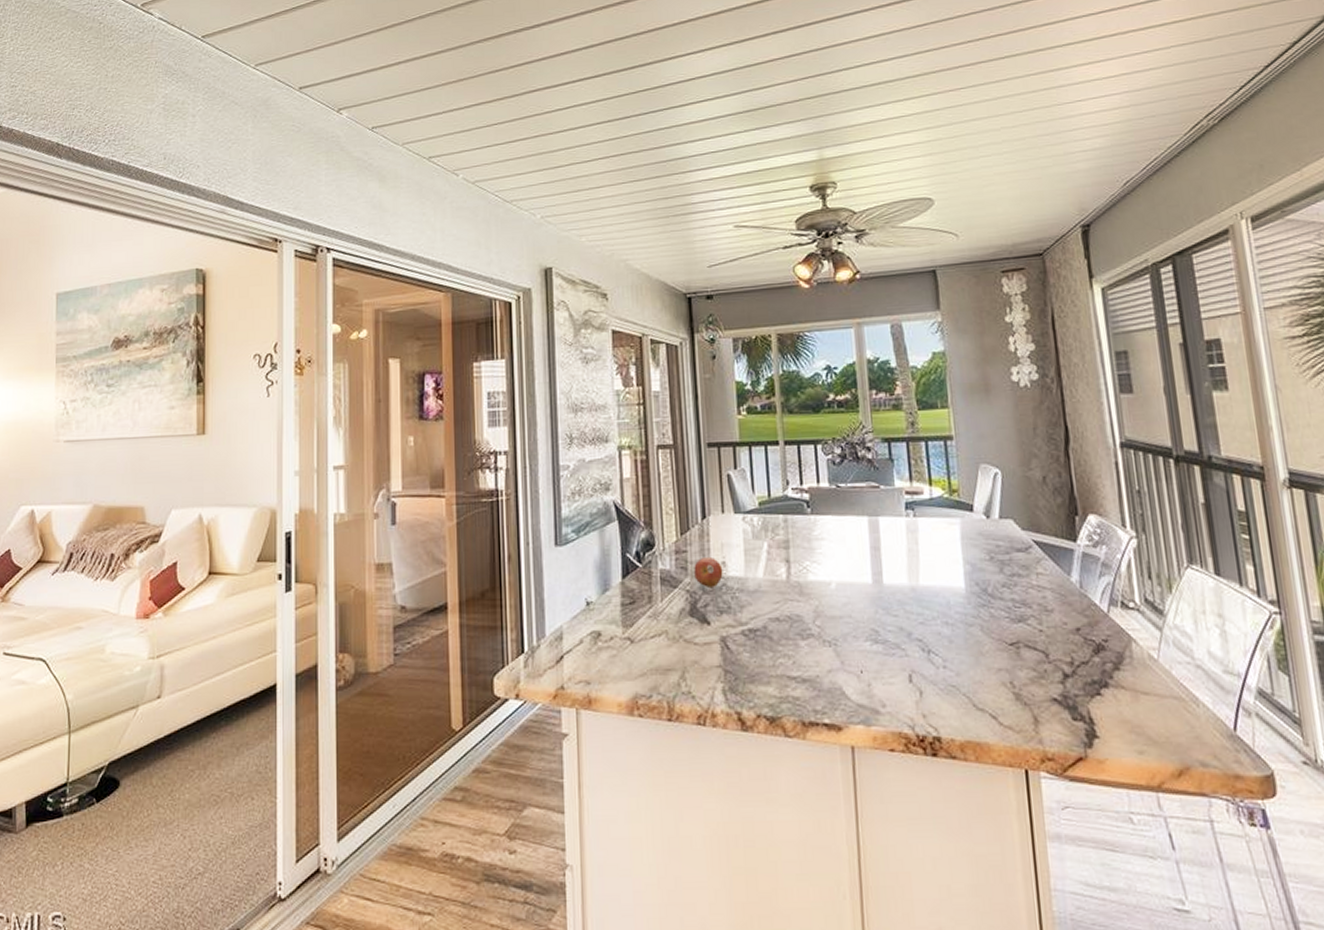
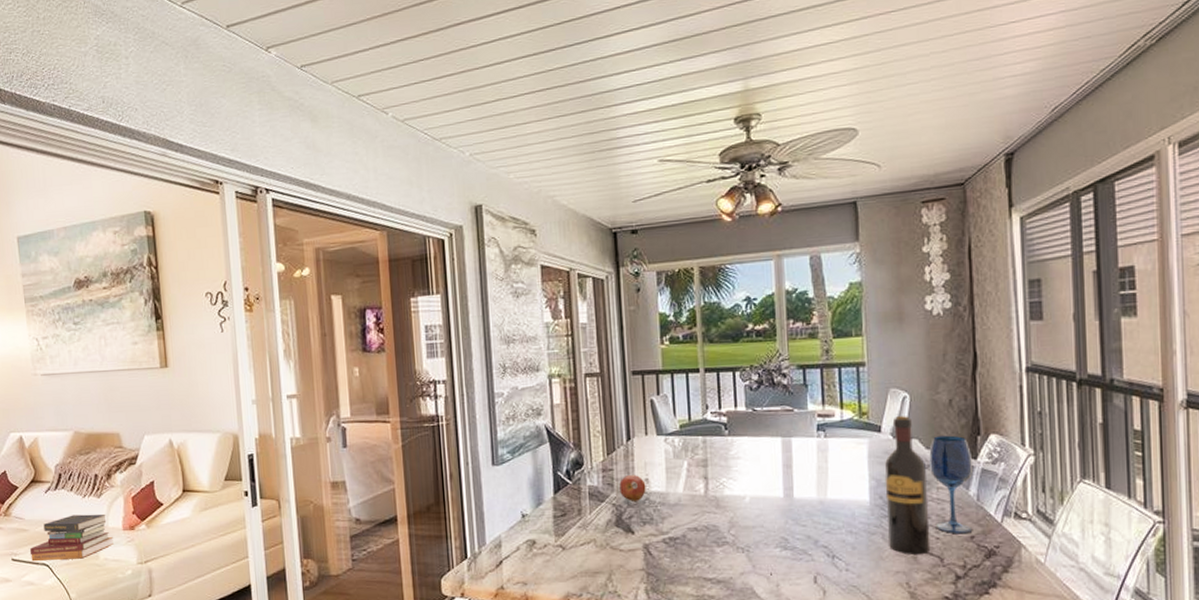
books: none [26,599,124,656] -> present [30,514,114,562]
wine bottle: none [978,494,1034,649] -> present [884,416,931,554]
wineglass: none [1025,515,1078,626] -> present [928,435,974,534]

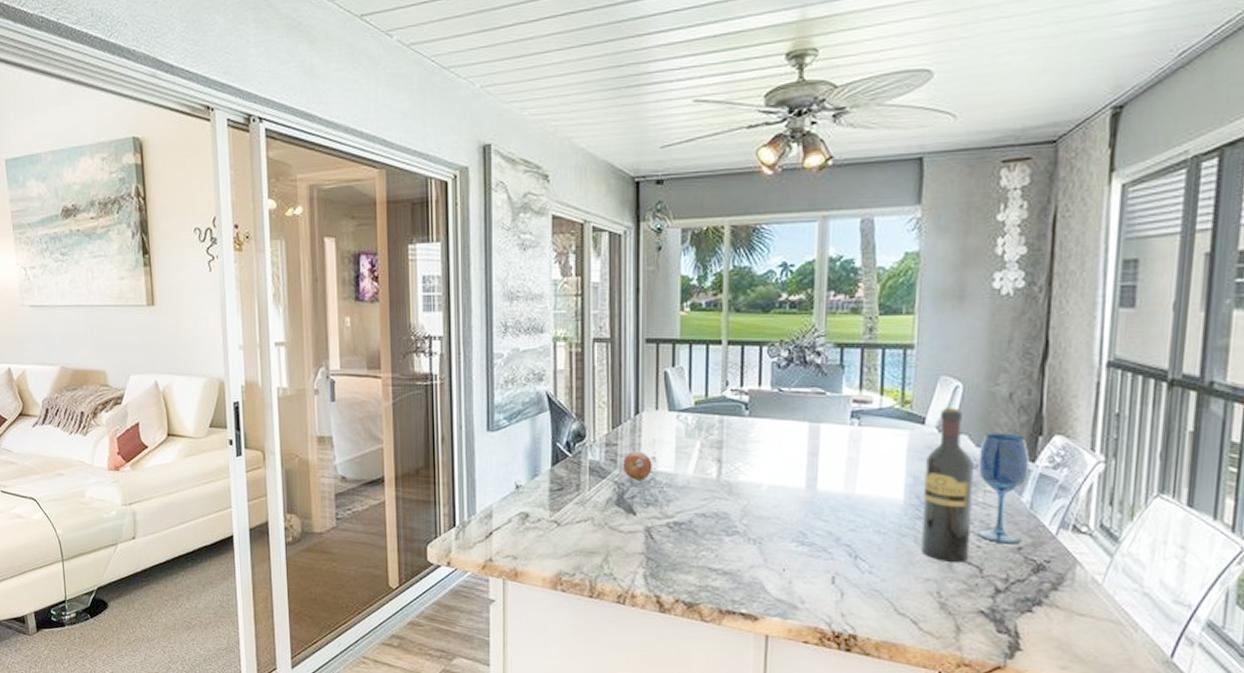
books: present [30,514,114,562] -> none [18,451,99,496]

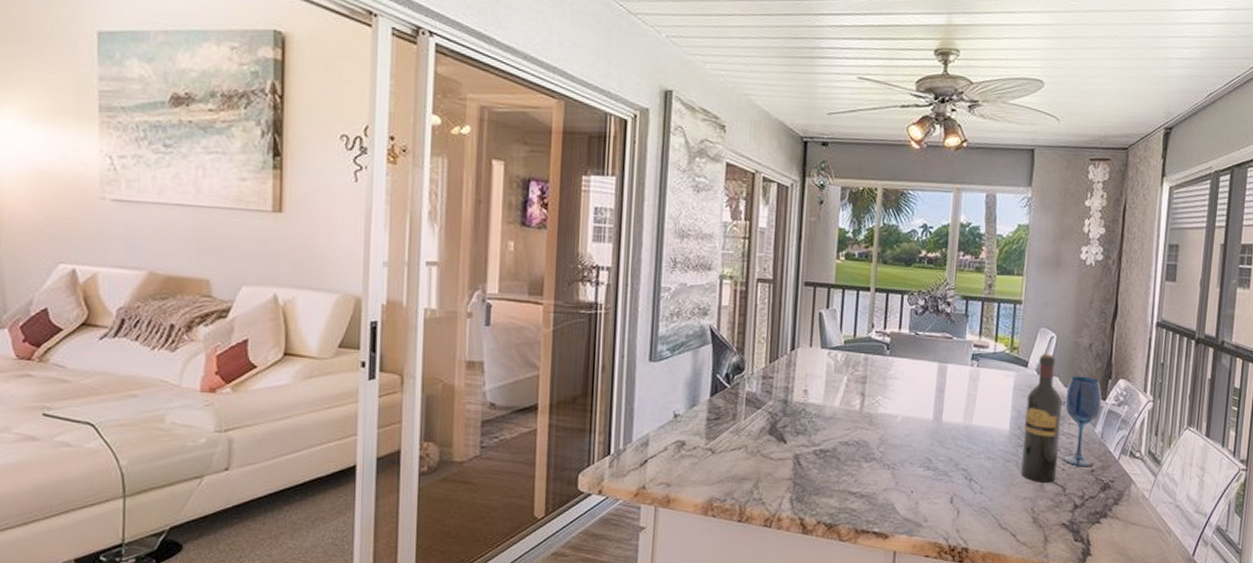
fruit: present [623,451,652,480] -> none [777,384,804,411]

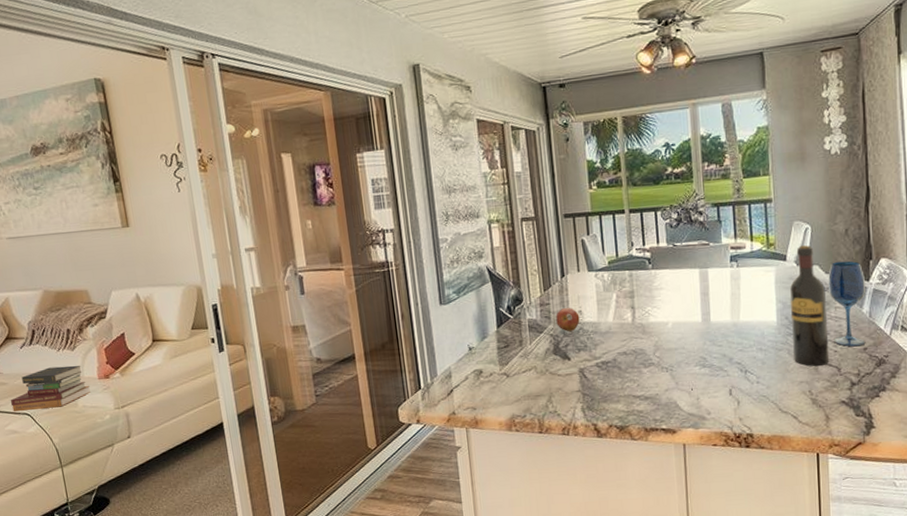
books: none [70,368,186,421] -> present [11,365,91,412]
fruit: none [777,384,804,411] -> present [556,307,580,332]

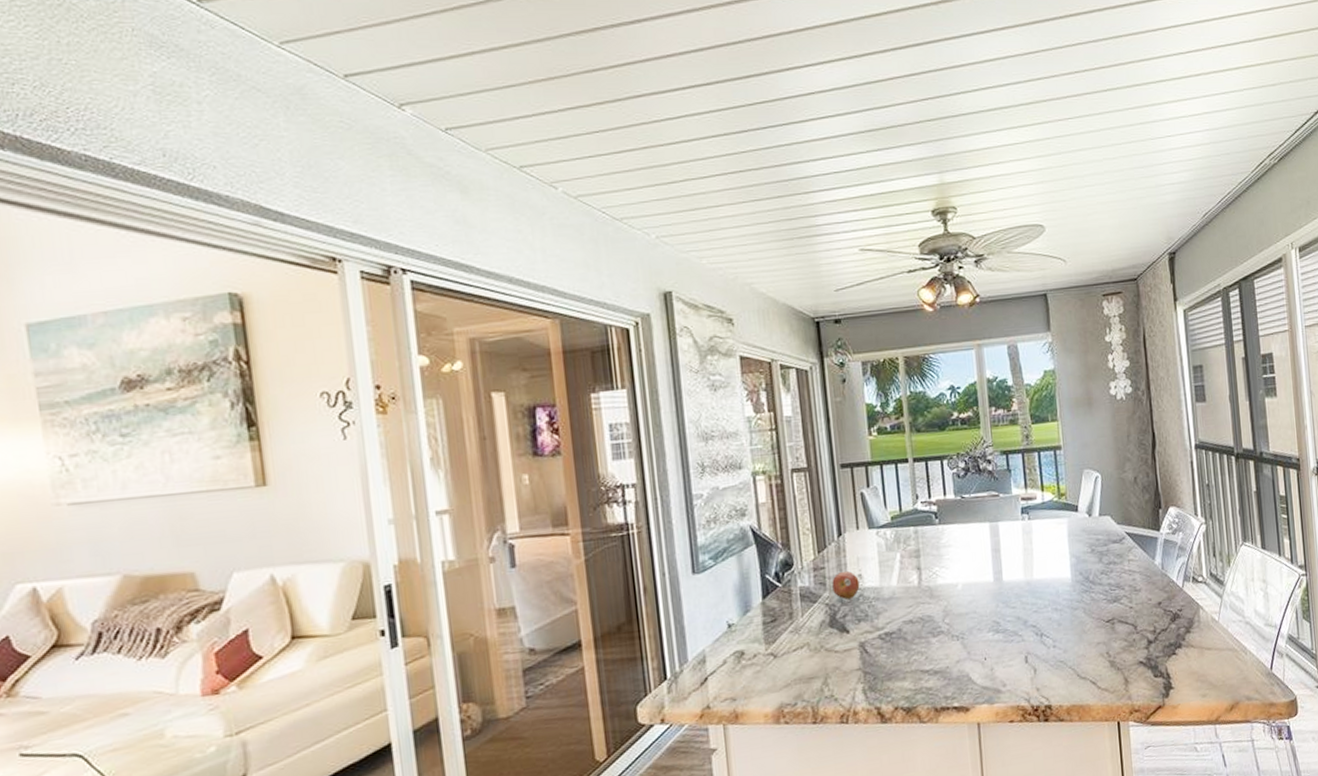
books: present [11,365,91,412] -> none [51,679,187,754]
wine bottle: present [789,245,830,366] -> none [1082,494,1126,625]
wineglass: present [827,261,866,347] -> none [1120,510,1160,602]

